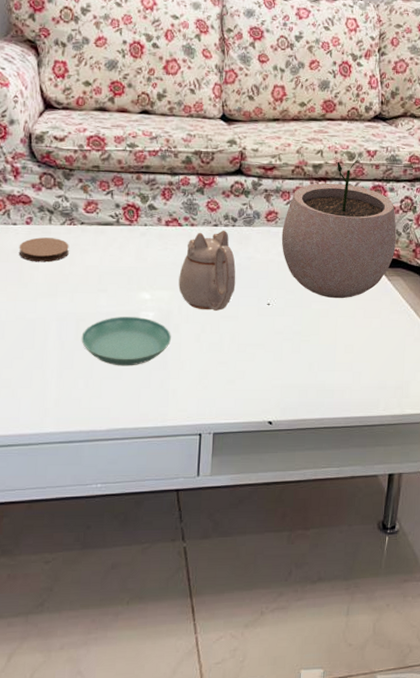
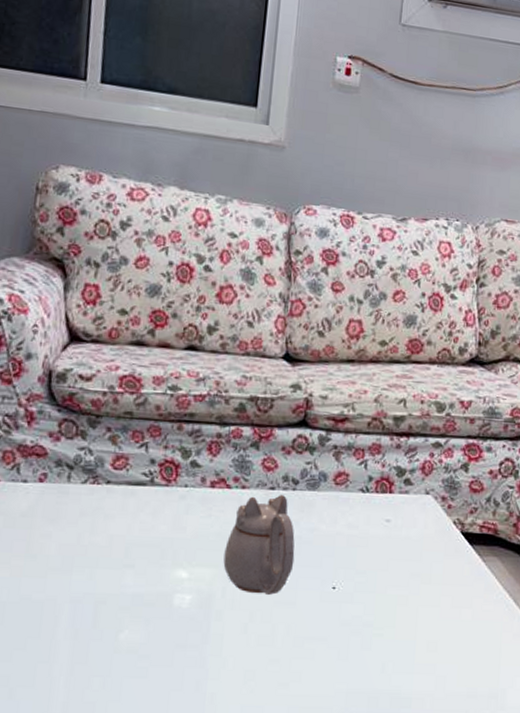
coaster: present [18,237,69,263] -> none [27,498,91,530]
saucer: present [81,317,171,366] -> none [99,599,212,663]
plant pot: present [281,159,397,299] -> none [352,411,494,583]

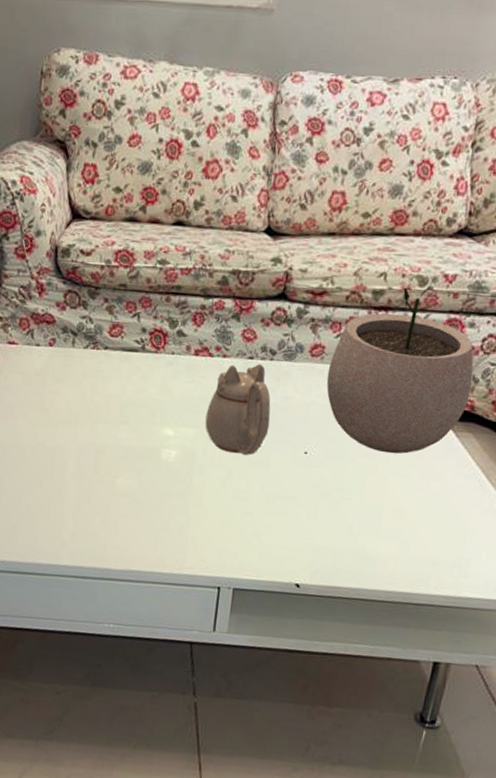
plant pot: none [352,411,494,583] -> present [326,285,474,454]

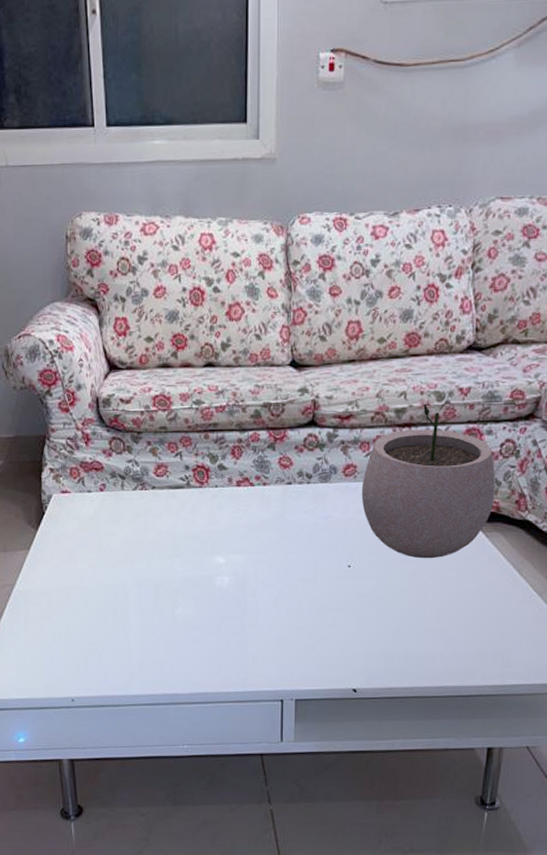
teapot: present [205,364,271,455] -> none [253,489,313,574]

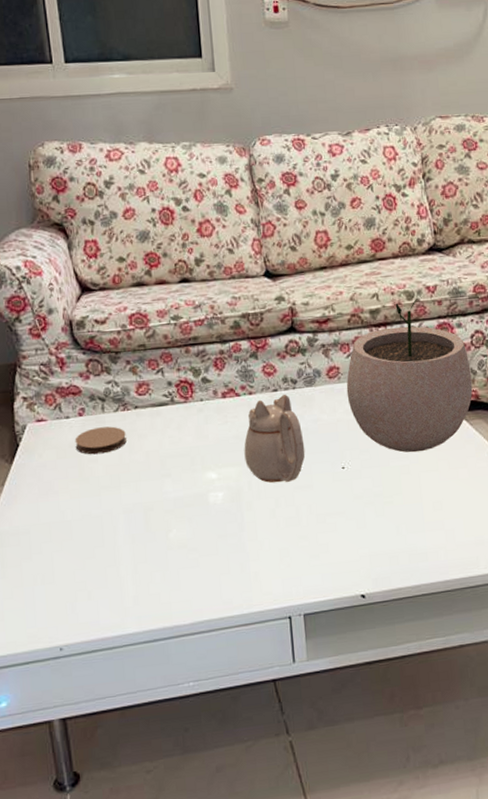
coaster: none [95,504,142,529] -> present [75,426,127,455]
teapot: none [253,489,313,574] -> present [244,395,306,483]

